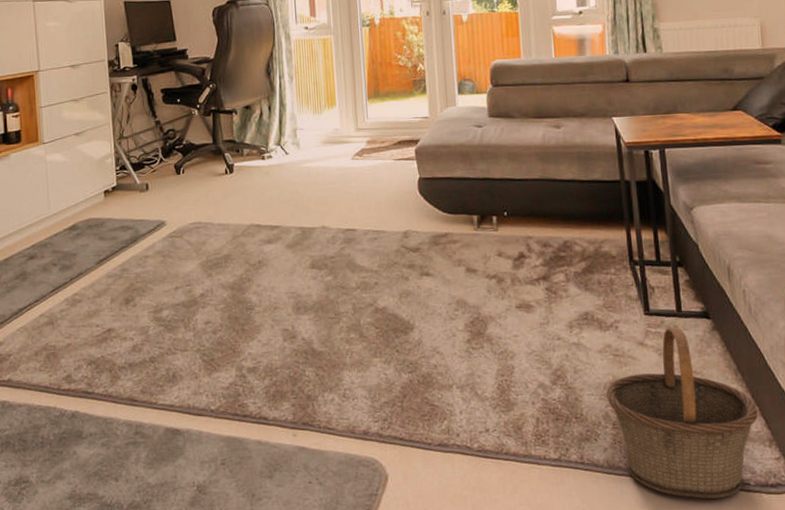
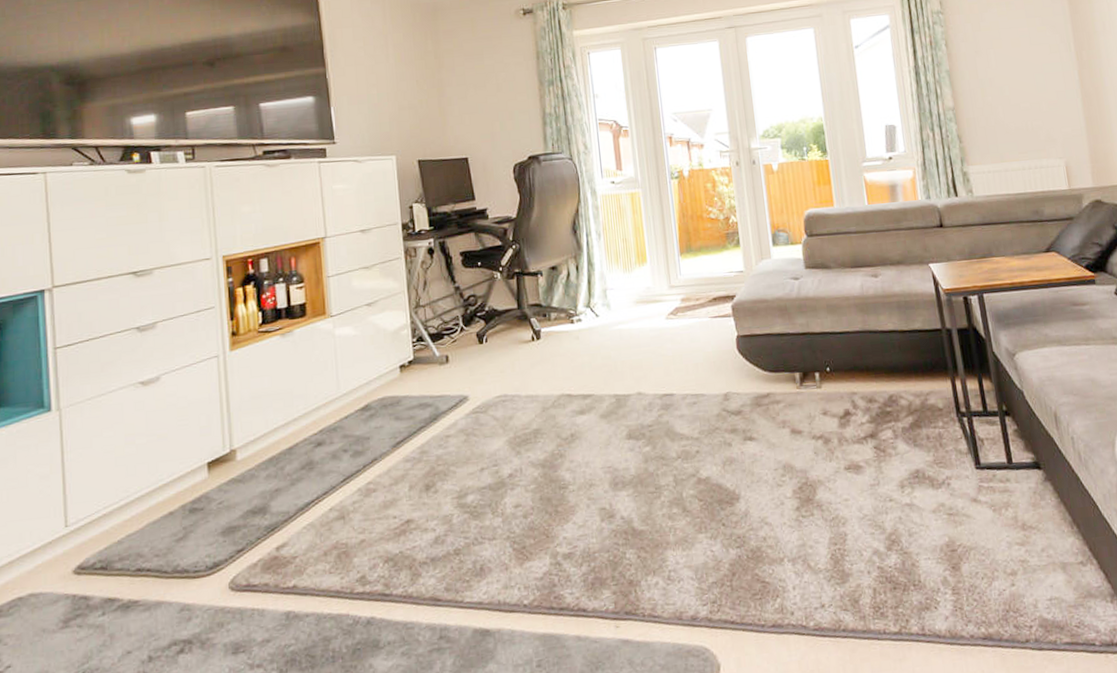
basket: present [606,327,759,499] -> none [943,480,1098,665]

